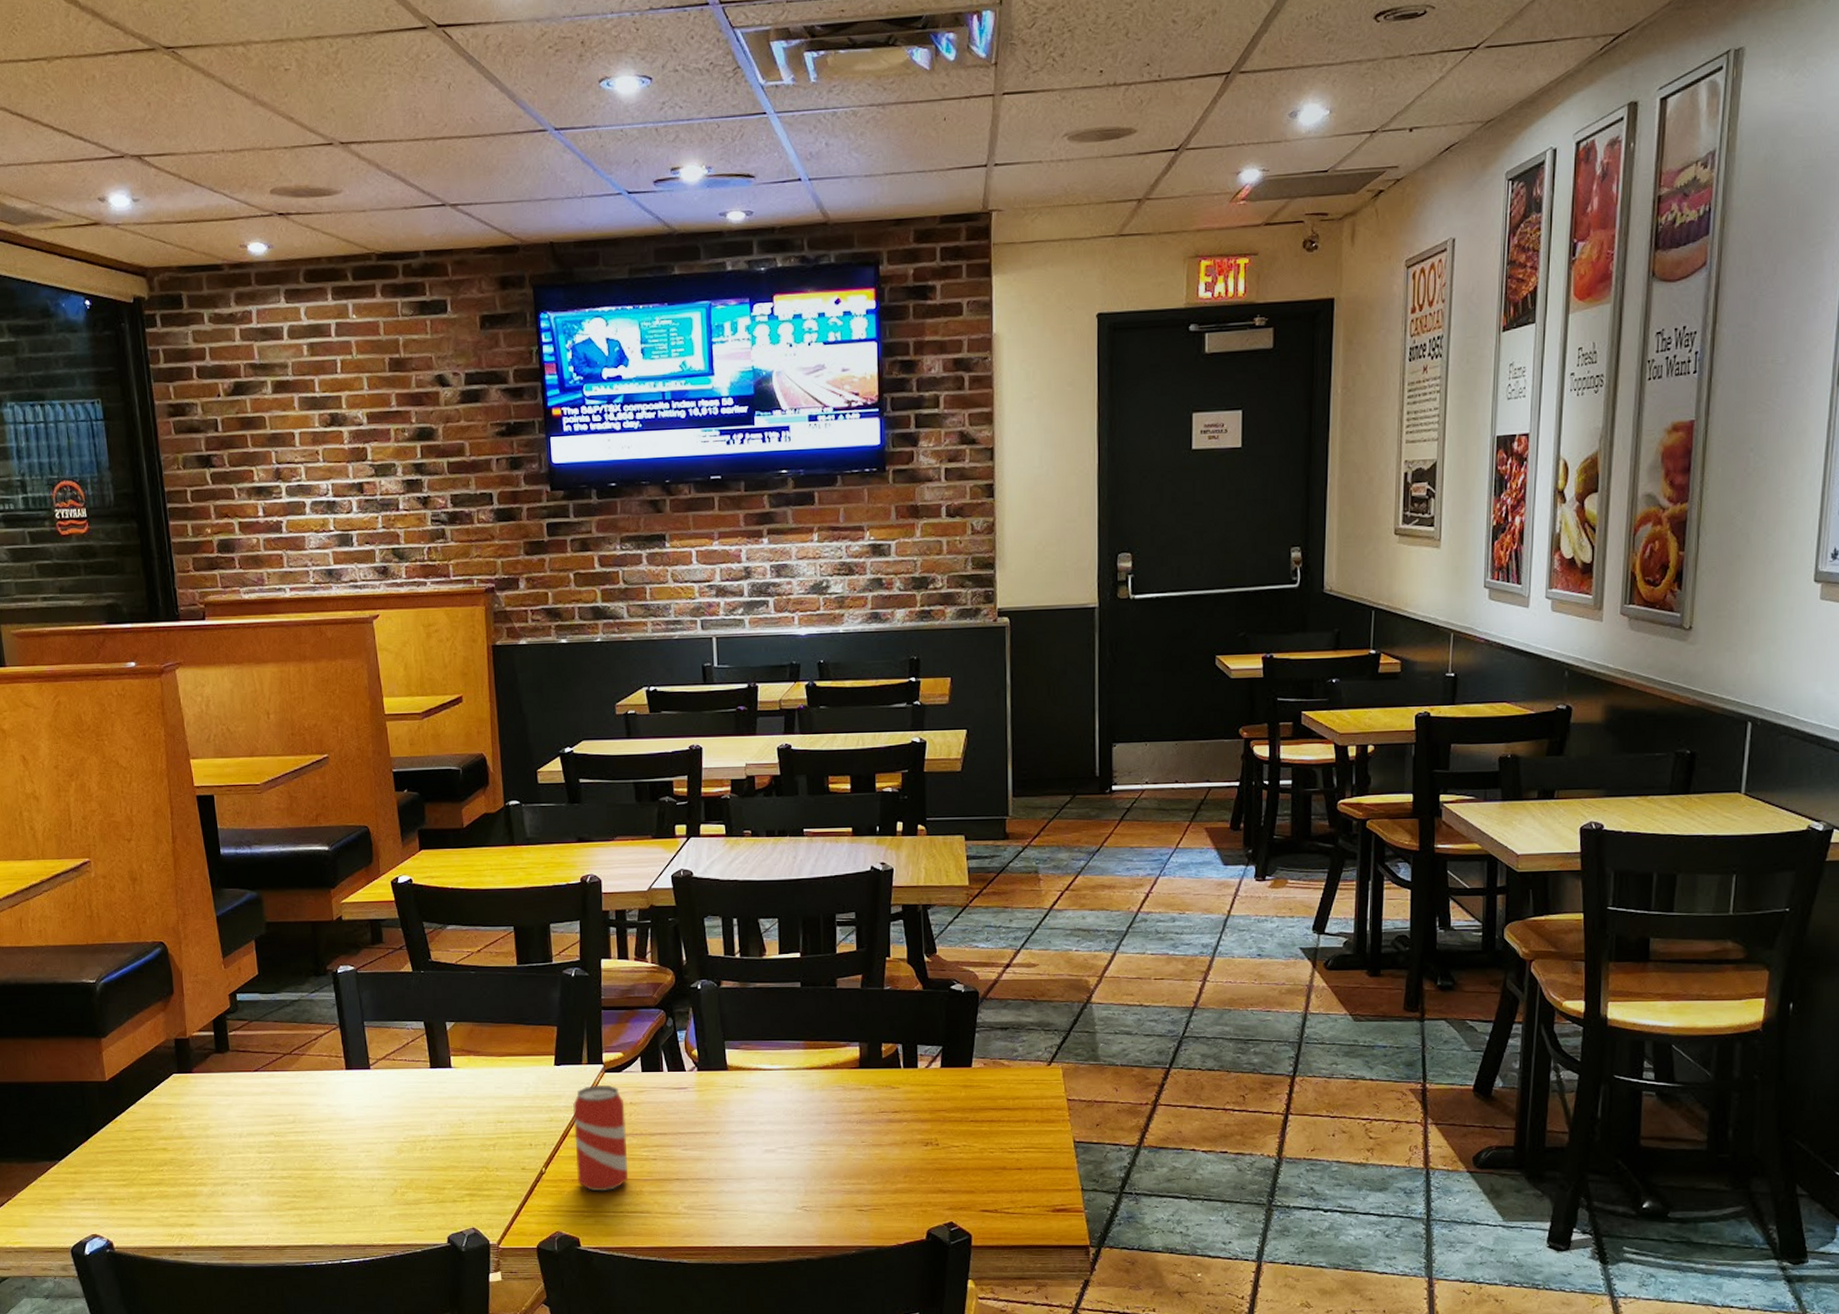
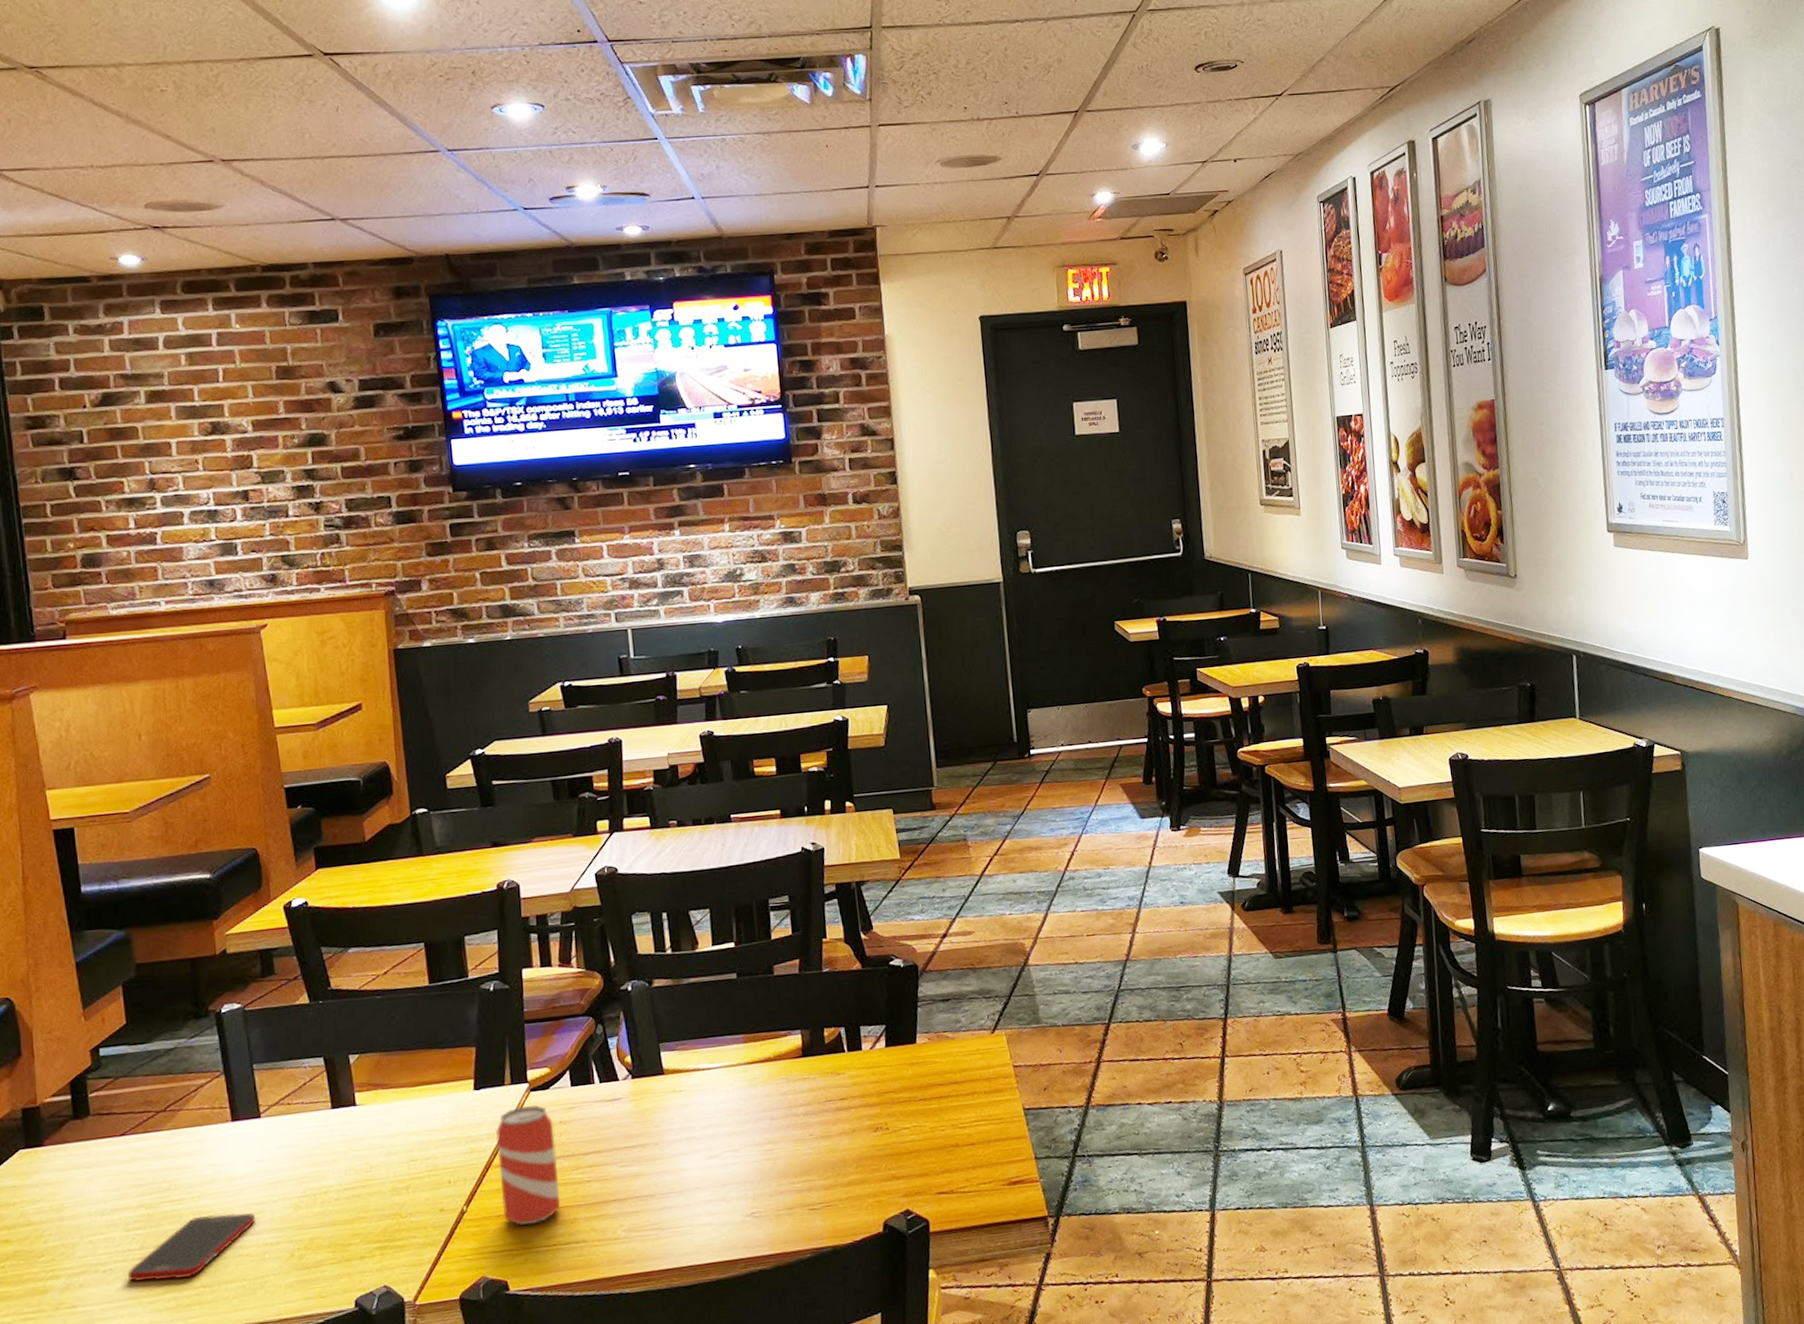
cell phone: none [260,1148,366,1199] -> present [127,1213,256,1283]

